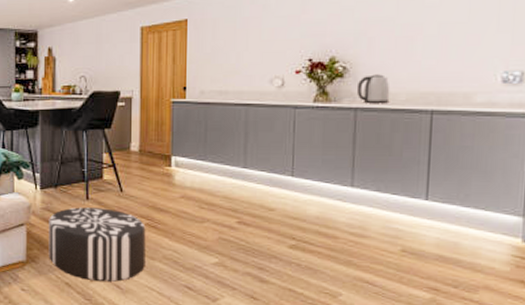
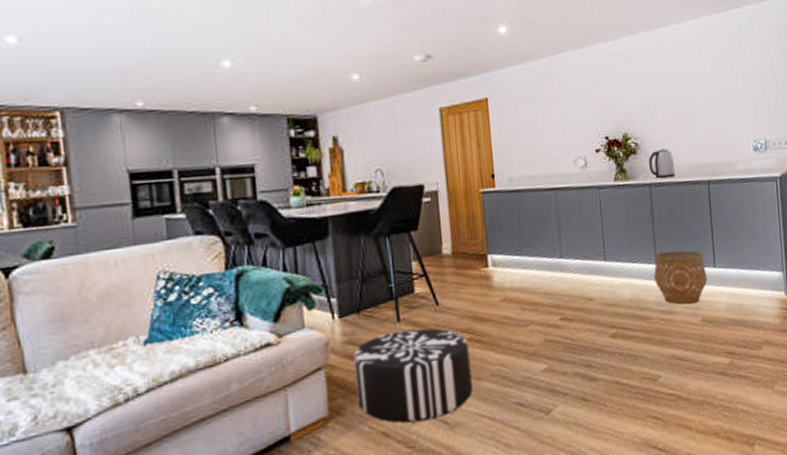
basket: none [346,177,416,232] -> present [653,249,708,305]

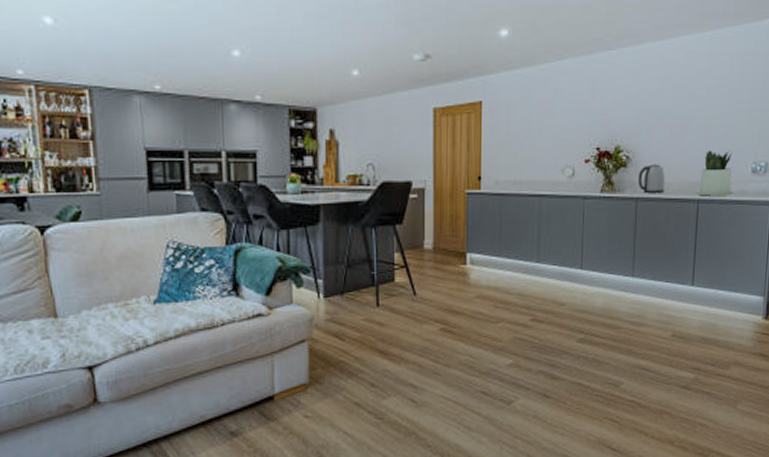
pouf: present [353,328,473,423] -> none [334,315,441,397]
basket: present [653,249,708,305] -> none [628,266,684,318]
planter: none [706,130,740,177] -> present [697,150,734,196]

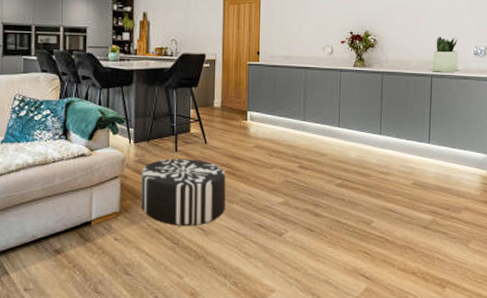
pouf: none [334,315,441,397] -> present [141,159,226,225]
kettle: present [638,164,666,194] -> none [384,46,405,69]

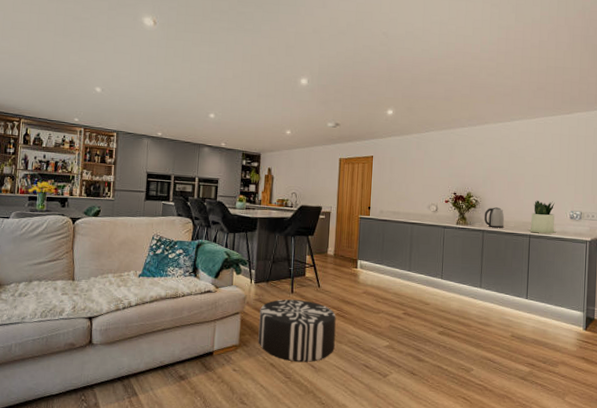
kettle: none [384,46,405,69] -> present [484,207,505,229]

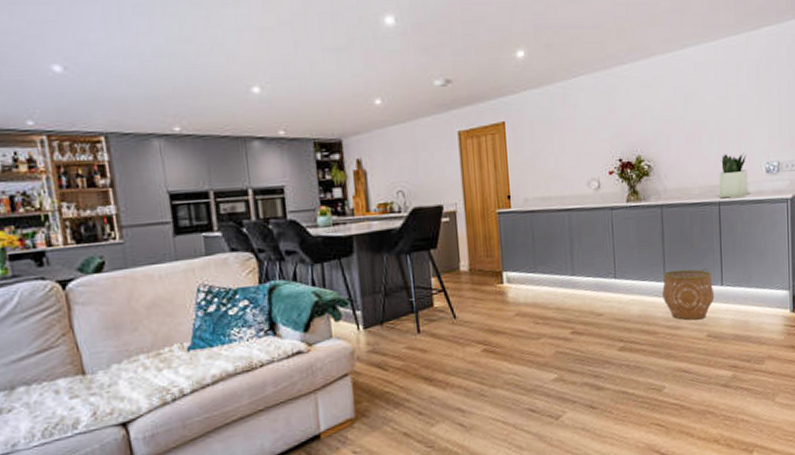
pouf: present [258,299,336,362] -> none [377,339,487,425]
basket: none [477,280,520,322] -> present [661,268,715,321]
kettle: present [484,207,505,229] -> none [661,171,687,200]

